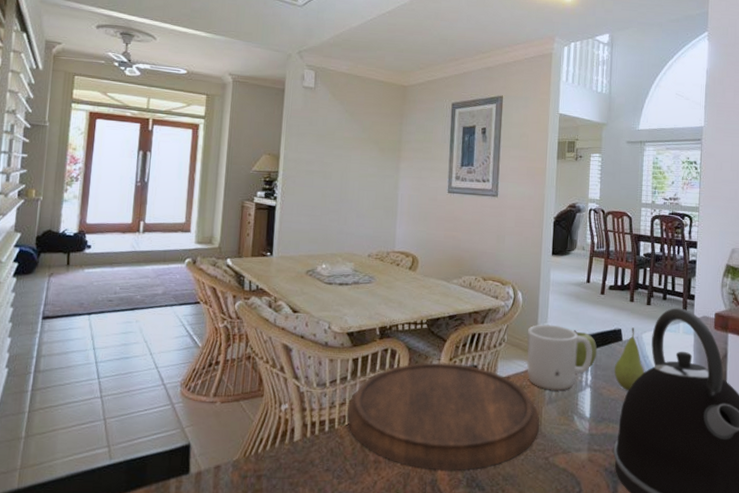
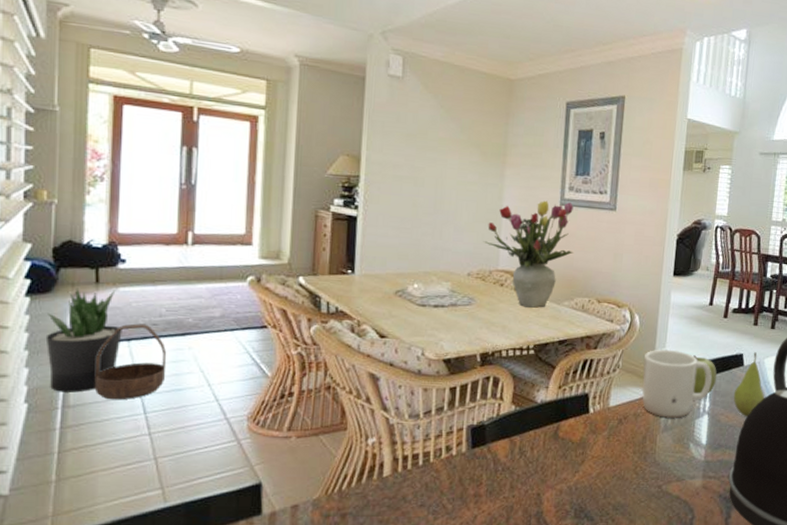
planter: none [25,269,85,359] -> present [45,288,122,392]
basket: none [60,300,119,367] -> present [94,323,167,400]
cutting board: present [346,362,540,471] -> none [442,390,654,502]
flower arrangement: none [382,189,460,286] -> present [484,200,573,308]

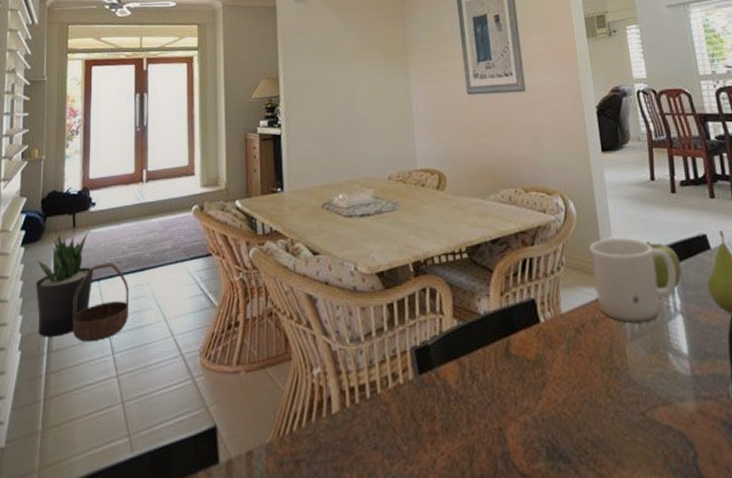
flower arrangement: present [484,200,573,308] -> none [399,90,490,207]

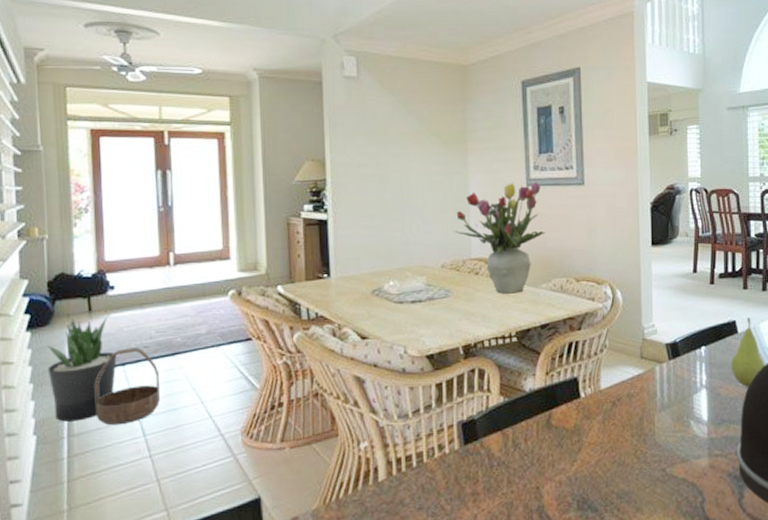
flower arrangement: none [399,90,490,207] -> present [454,182,545,294]
mug: present [588,237,677,323] -> none [630,323,705,397]
fruit: present [646,241,682,290] -> none [683,327,711,368]

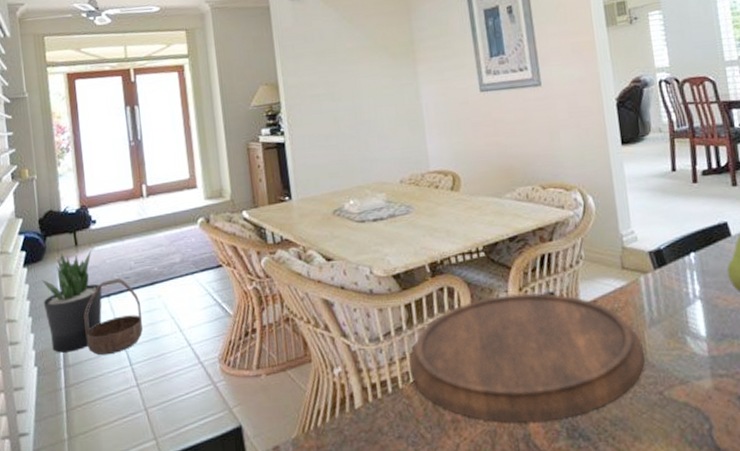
cutting board: none [435,377,653,496] -> present [408,293,645,423]
flower arrangement: present [454,182,545,294] -> none [410,87,505,207]

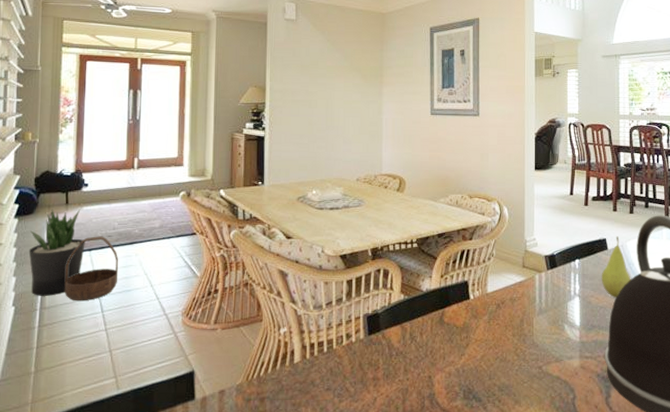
cutting board: present [408,293,645,423] -> none [343,280,532,385]

